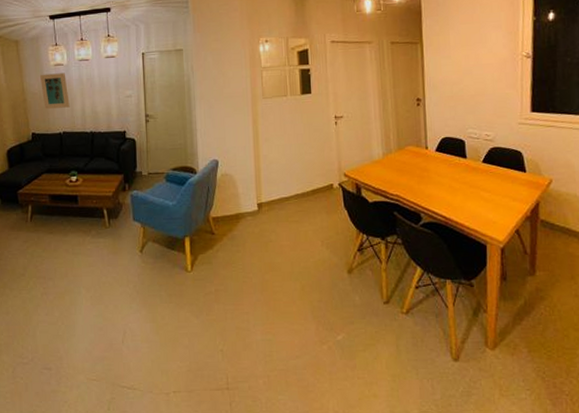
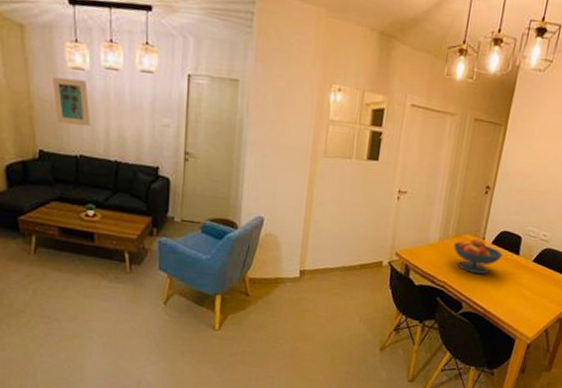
fruit bowl: none [398,148,450,183] -> present [453,238,503,275]

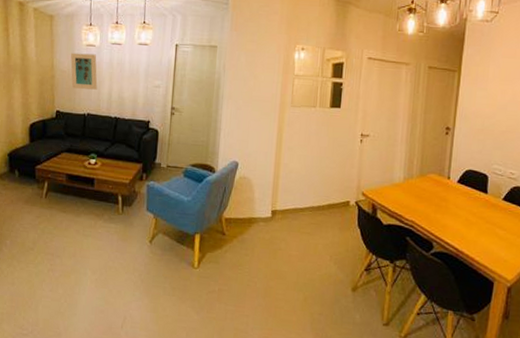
fruit bowl: present [453,238,503,275] -> none [418,177,470,214]

